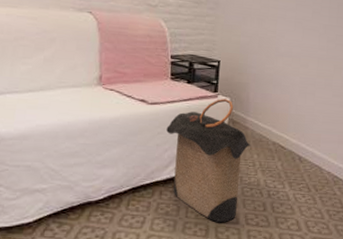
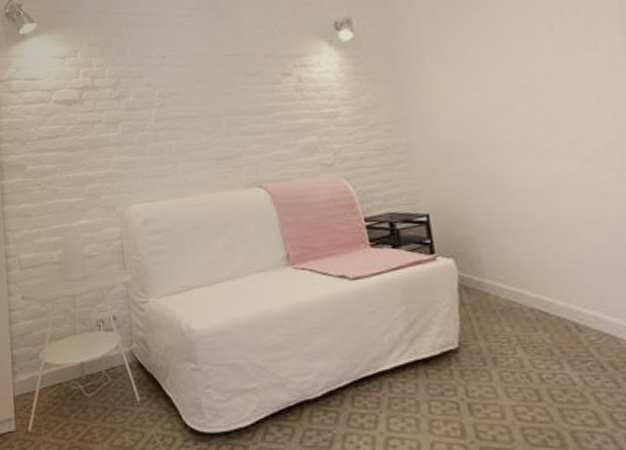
laundry hamper: present [166,98,252,223] -> none [379,259,499,420]

